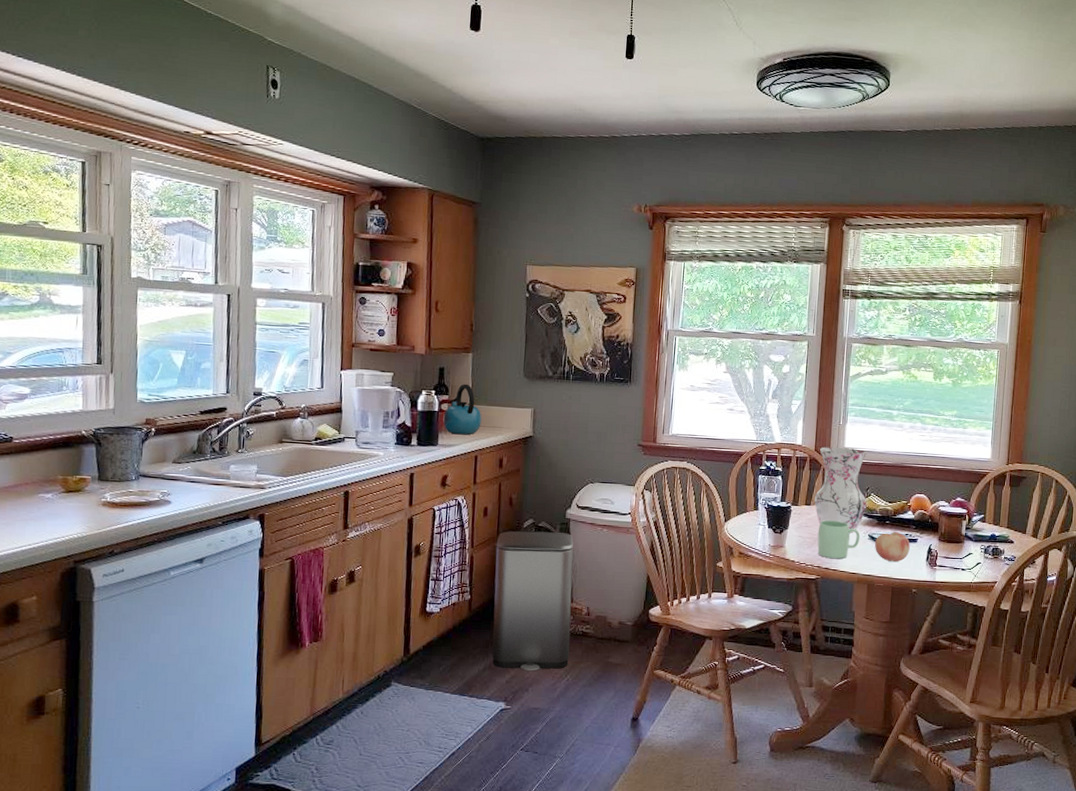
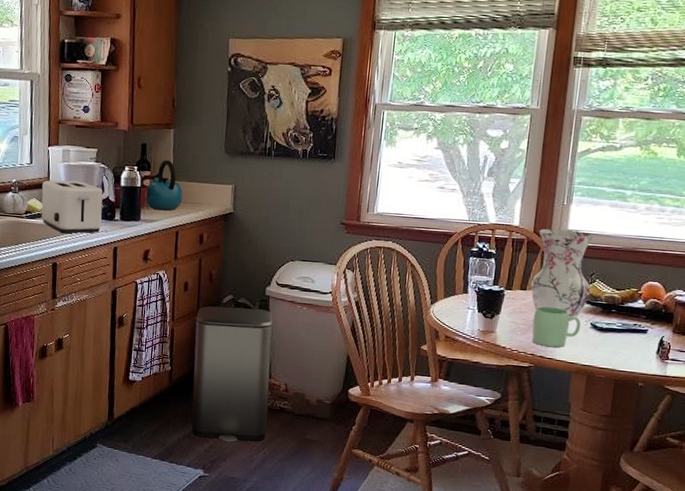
toaster: none [332,405,399,460] -> present [41,180,103,234]
fruit: present [874,531,910,563] -> none [596,320,639,354]

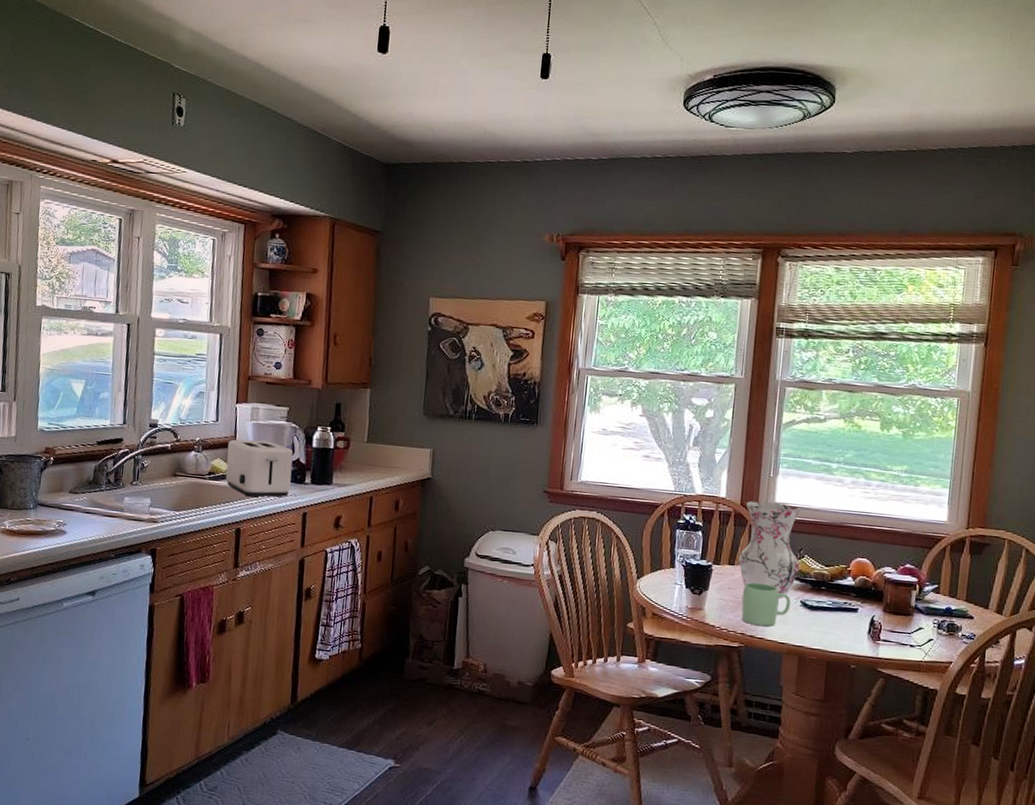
kettle: present [145,159,183,211] -> none [338,420,379,475]
pedal bin: present [191,306,273,443] -> none [382,578,472,729]

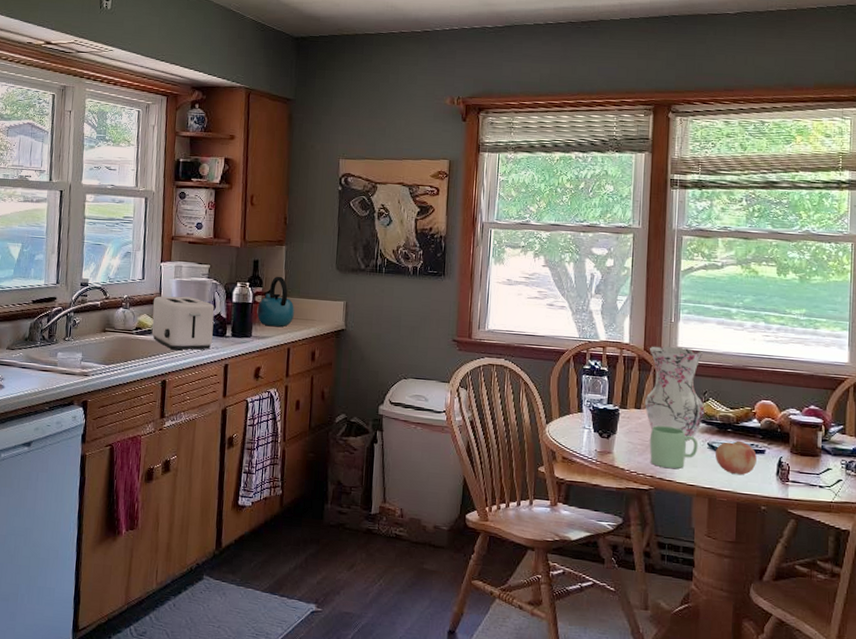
kettle: none [338,420,379,475] -> present [257,276,295,327]
fruit: none [807,598,849,634] -> present [714,440,757,476]

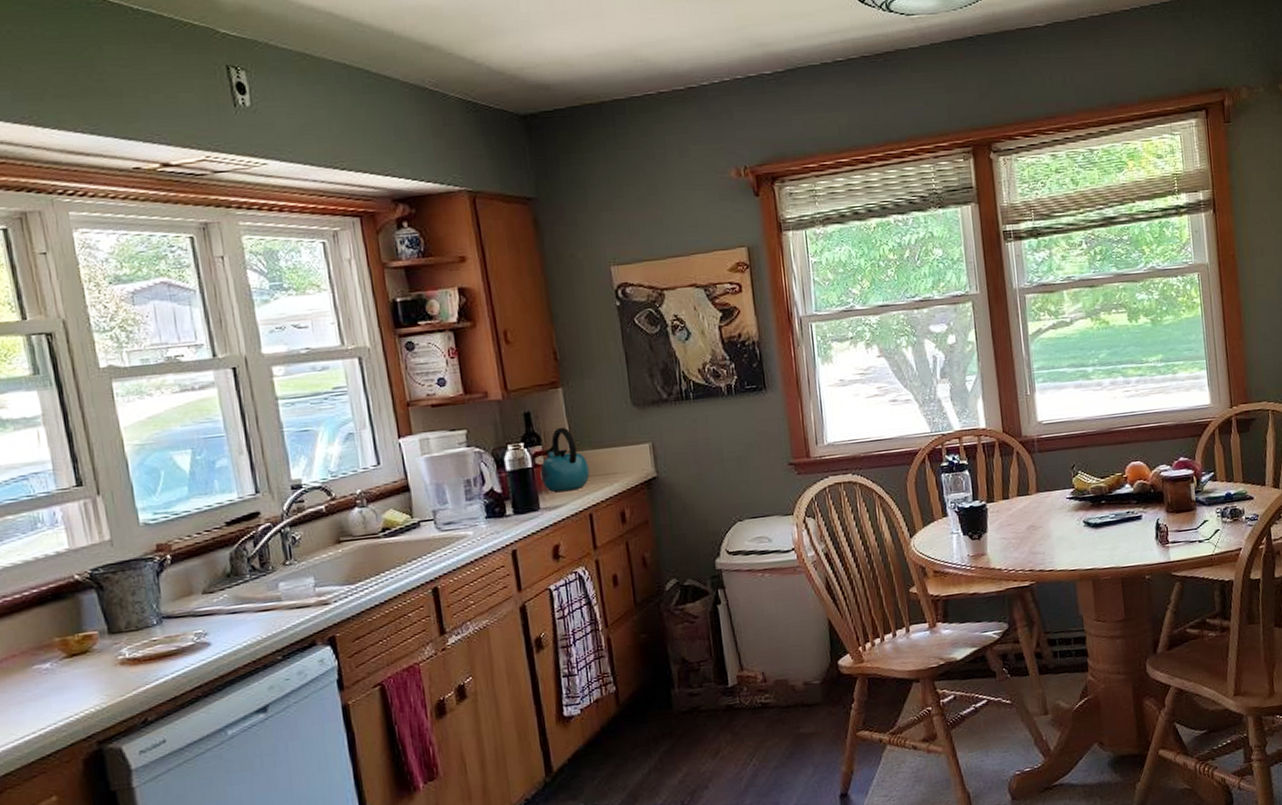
toaster: present [151,296,215,350] -> none [398,474,490,547]
vase: present [645,346,704,442] -> none [1008,421,1075,525]
mug: present [649,425,698,469] -> none [1023,511,1075,558]
fruit: present [714,440,757,476] -> none [1092,510,1135,548]

